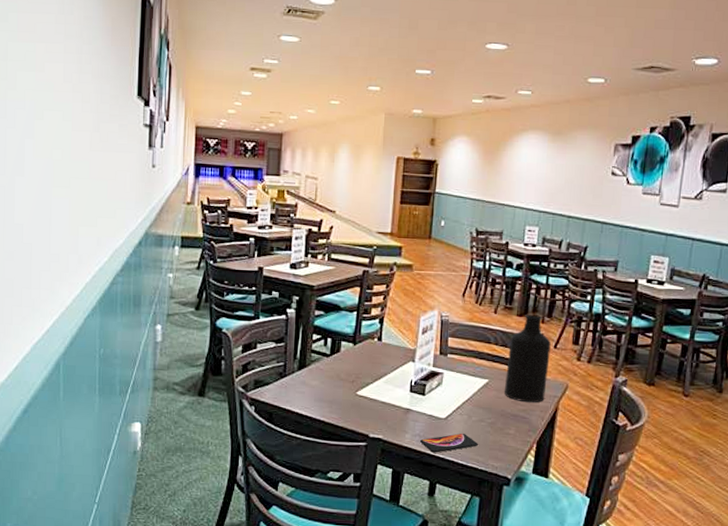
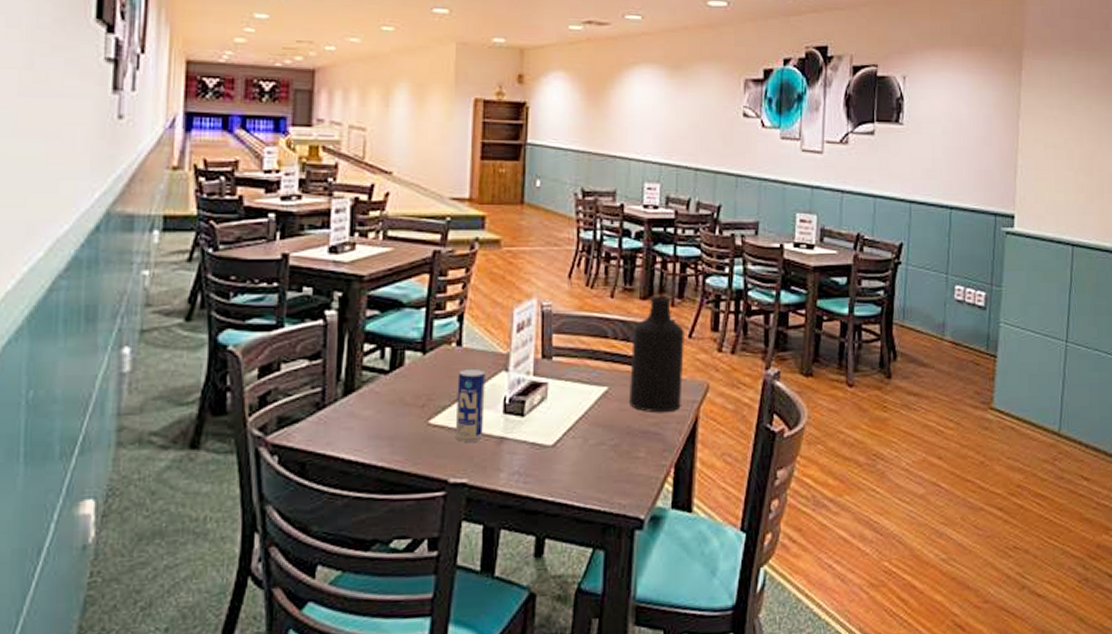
beverage can: none [374,357,398,411] -> present [455,368,485,443]
smartphone: present [419,433,479,453] -> none [519,464,600,495]

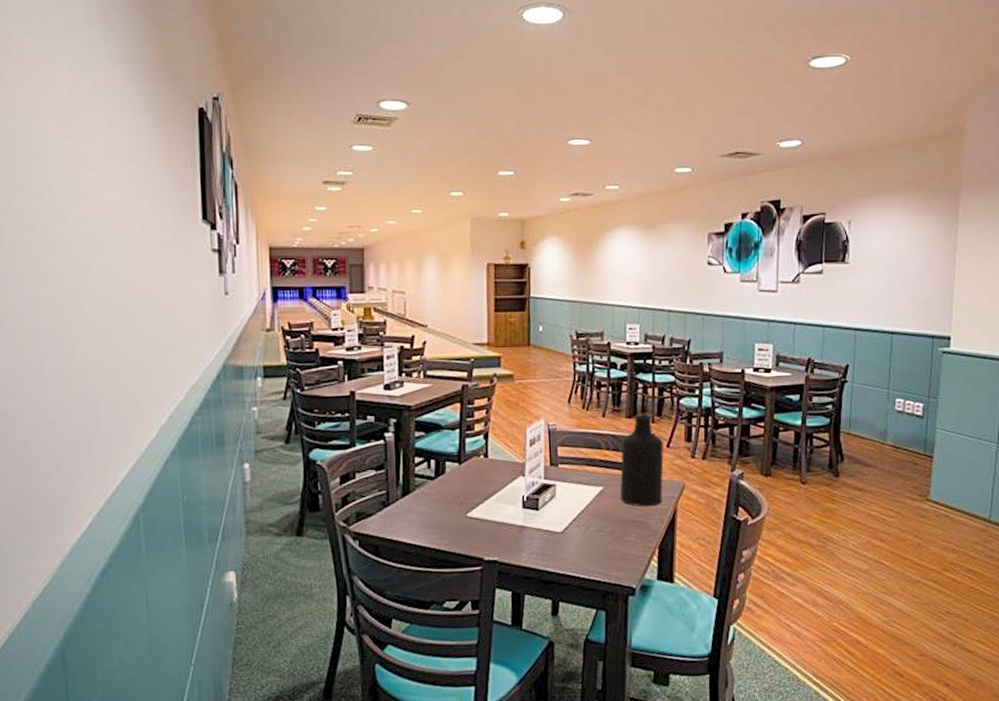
beverage can: present [455,368,485,443] -> none [486,474,508,531]

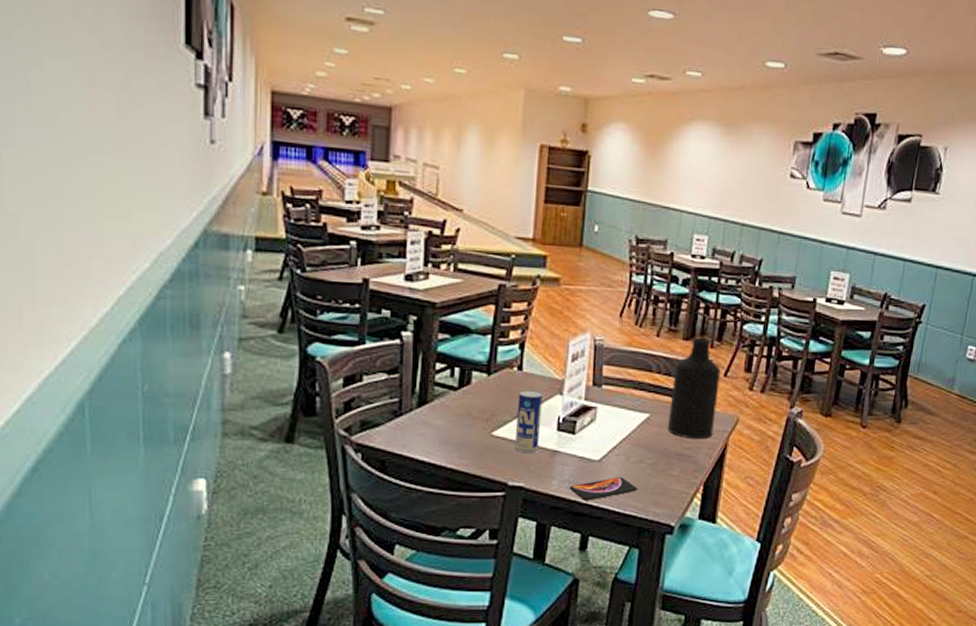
beverage can: none [486,474,508,531] -> present [514,390,542,454]
smartphone: none [537,546,600,570] -> present [569,477,638,501]

